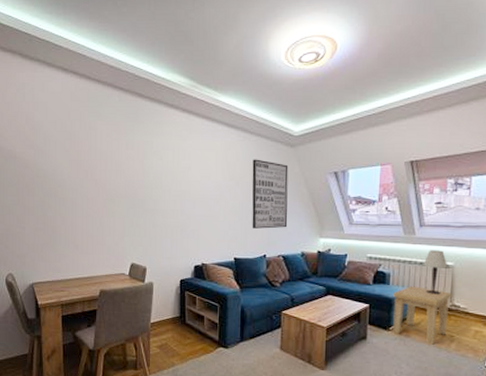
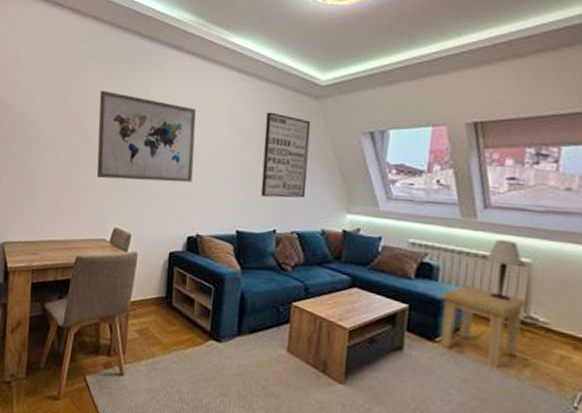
wall art: none [109,145,195,222] -> present [96,90,197,182]

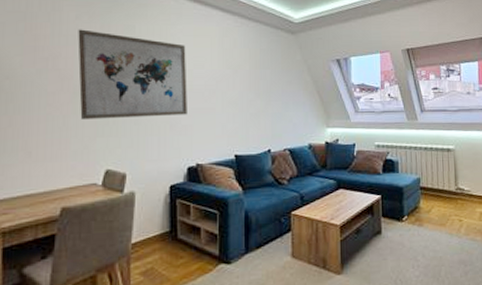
wall art: present [260,112,311,198] -> none [251,46,293,121]
side table: present [440,285,527,368] -> none [402,172,456,232]
table lamp: present [486,239,523,301] -> none [427,134,450,179]

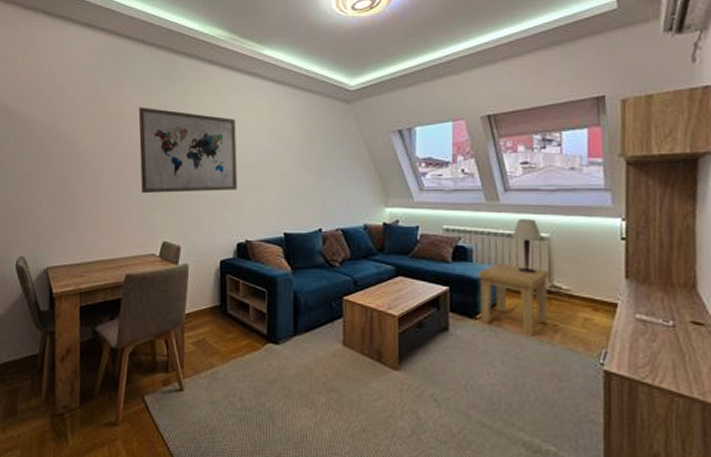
side table: none [402,172,456,232] -> present [477,263,550,337]
table lamp: none [427,134,450,179] -> present [511,219,543,273]

